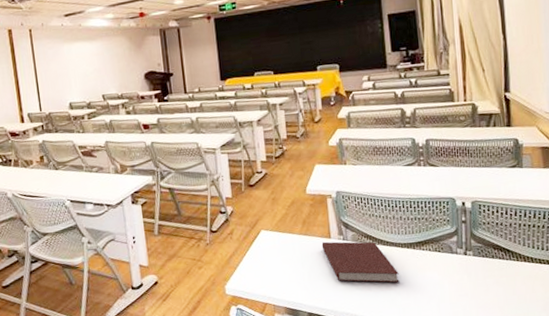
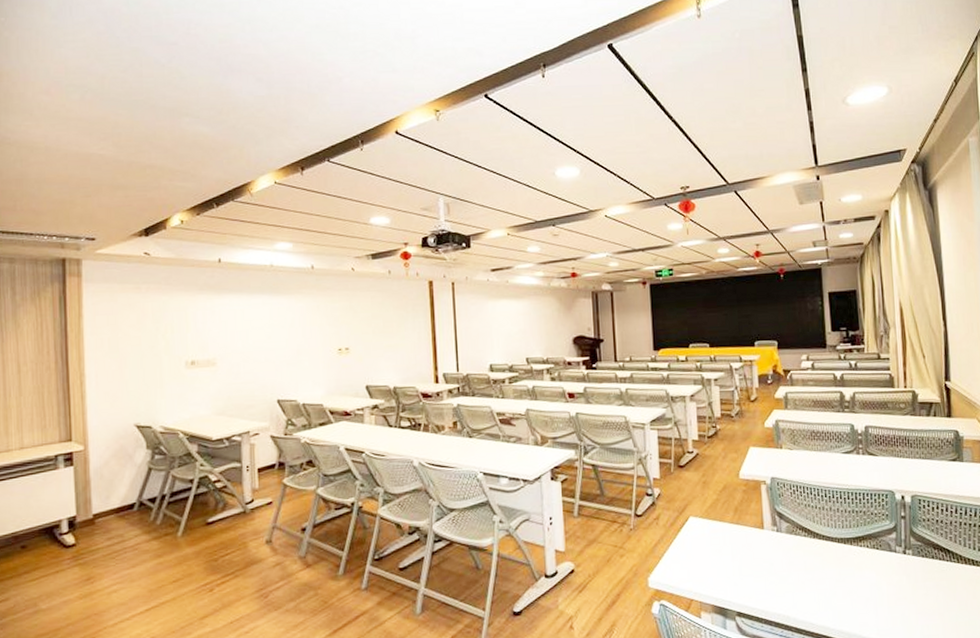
notebook: present [321,241,400,283] -> none [754,532,835,582]

